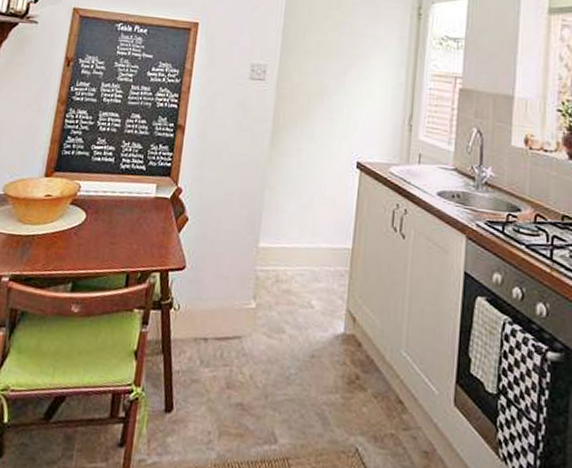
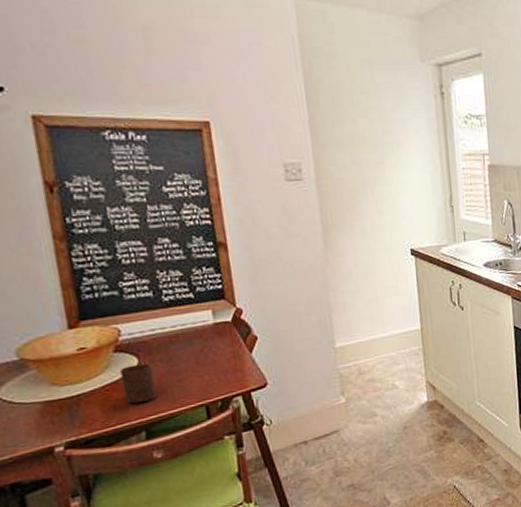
cup: none [66,219,95,256] -> present [120,363,158,403]

